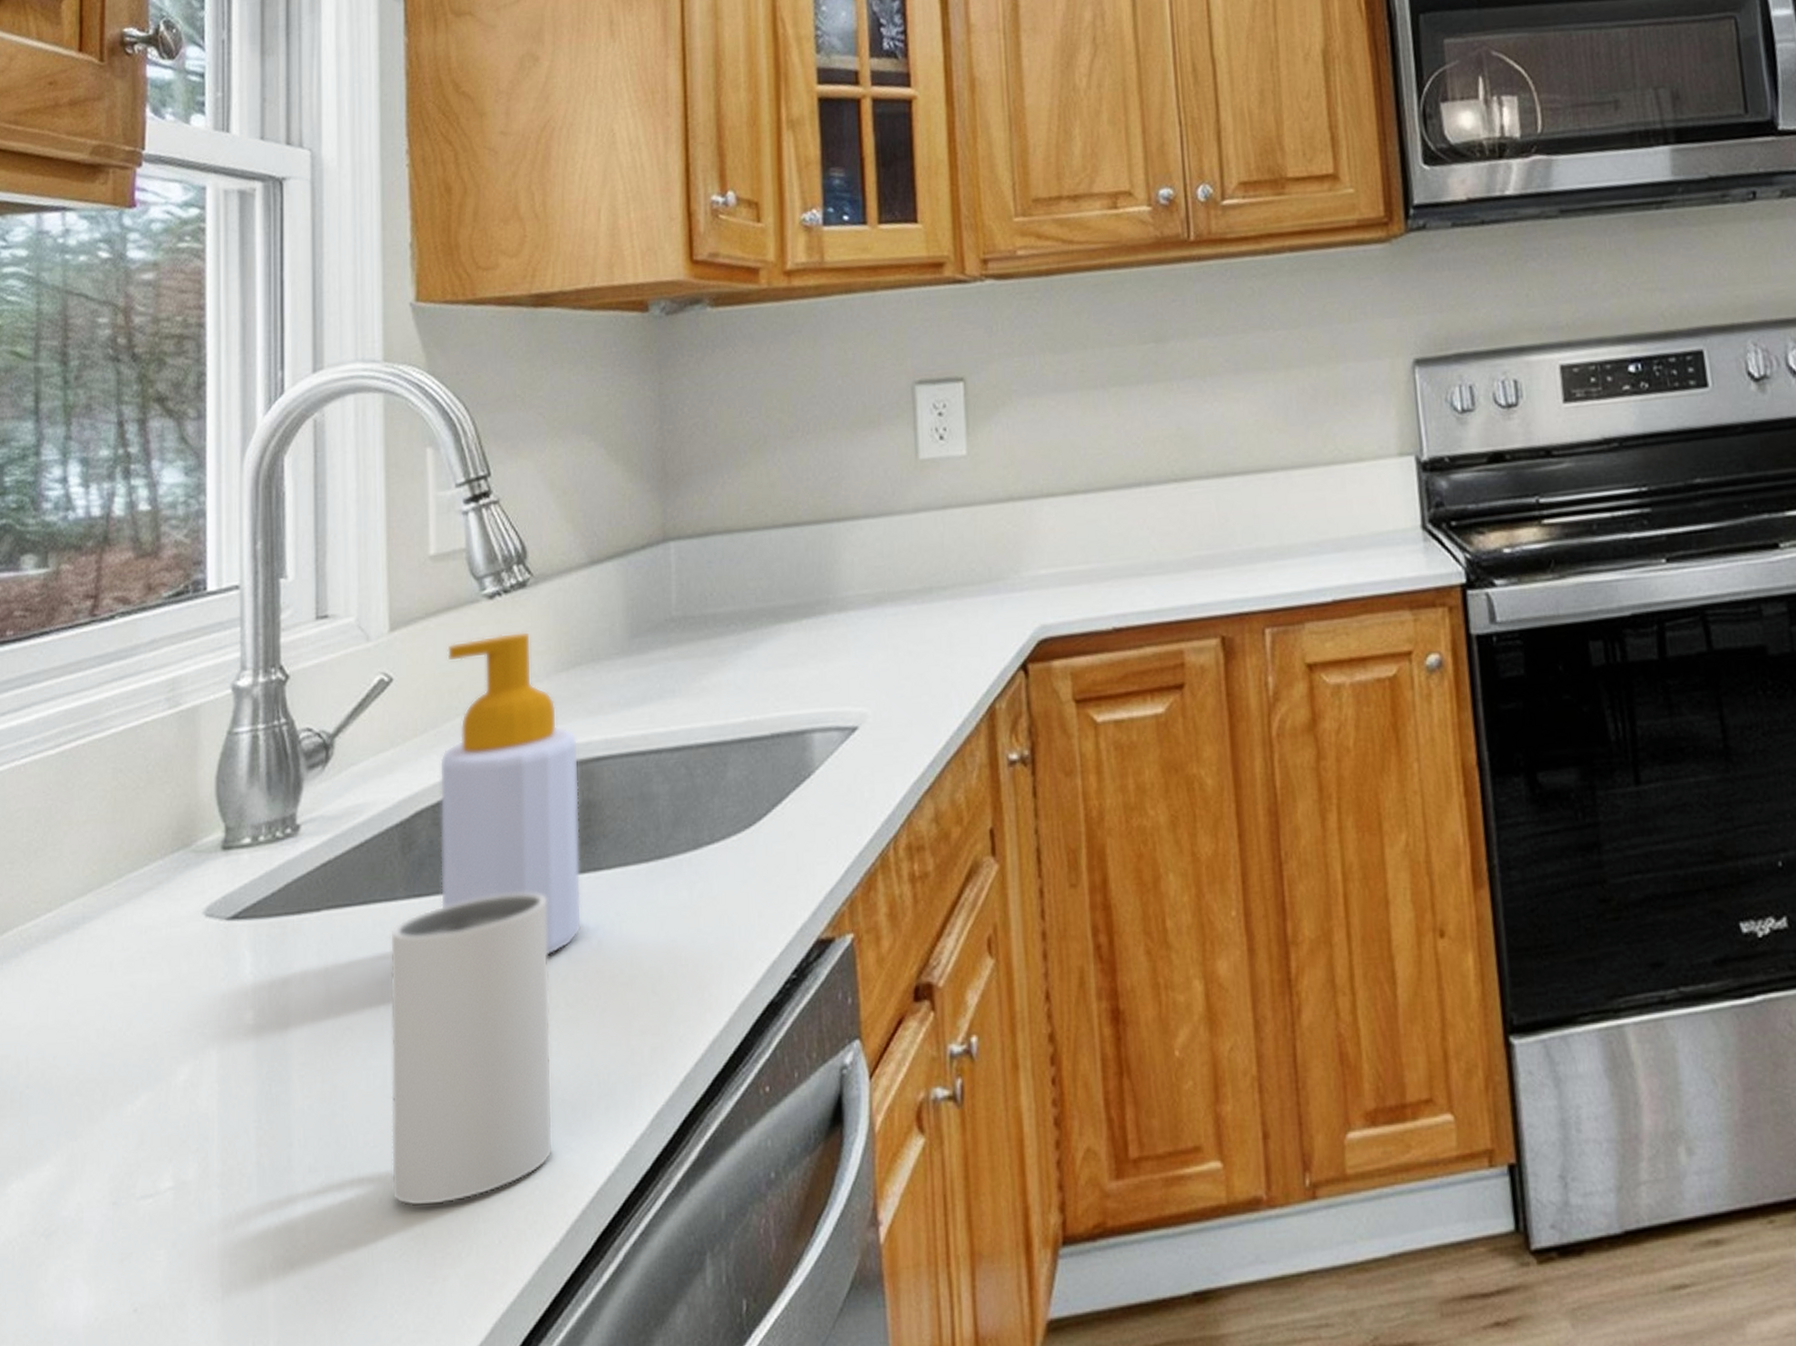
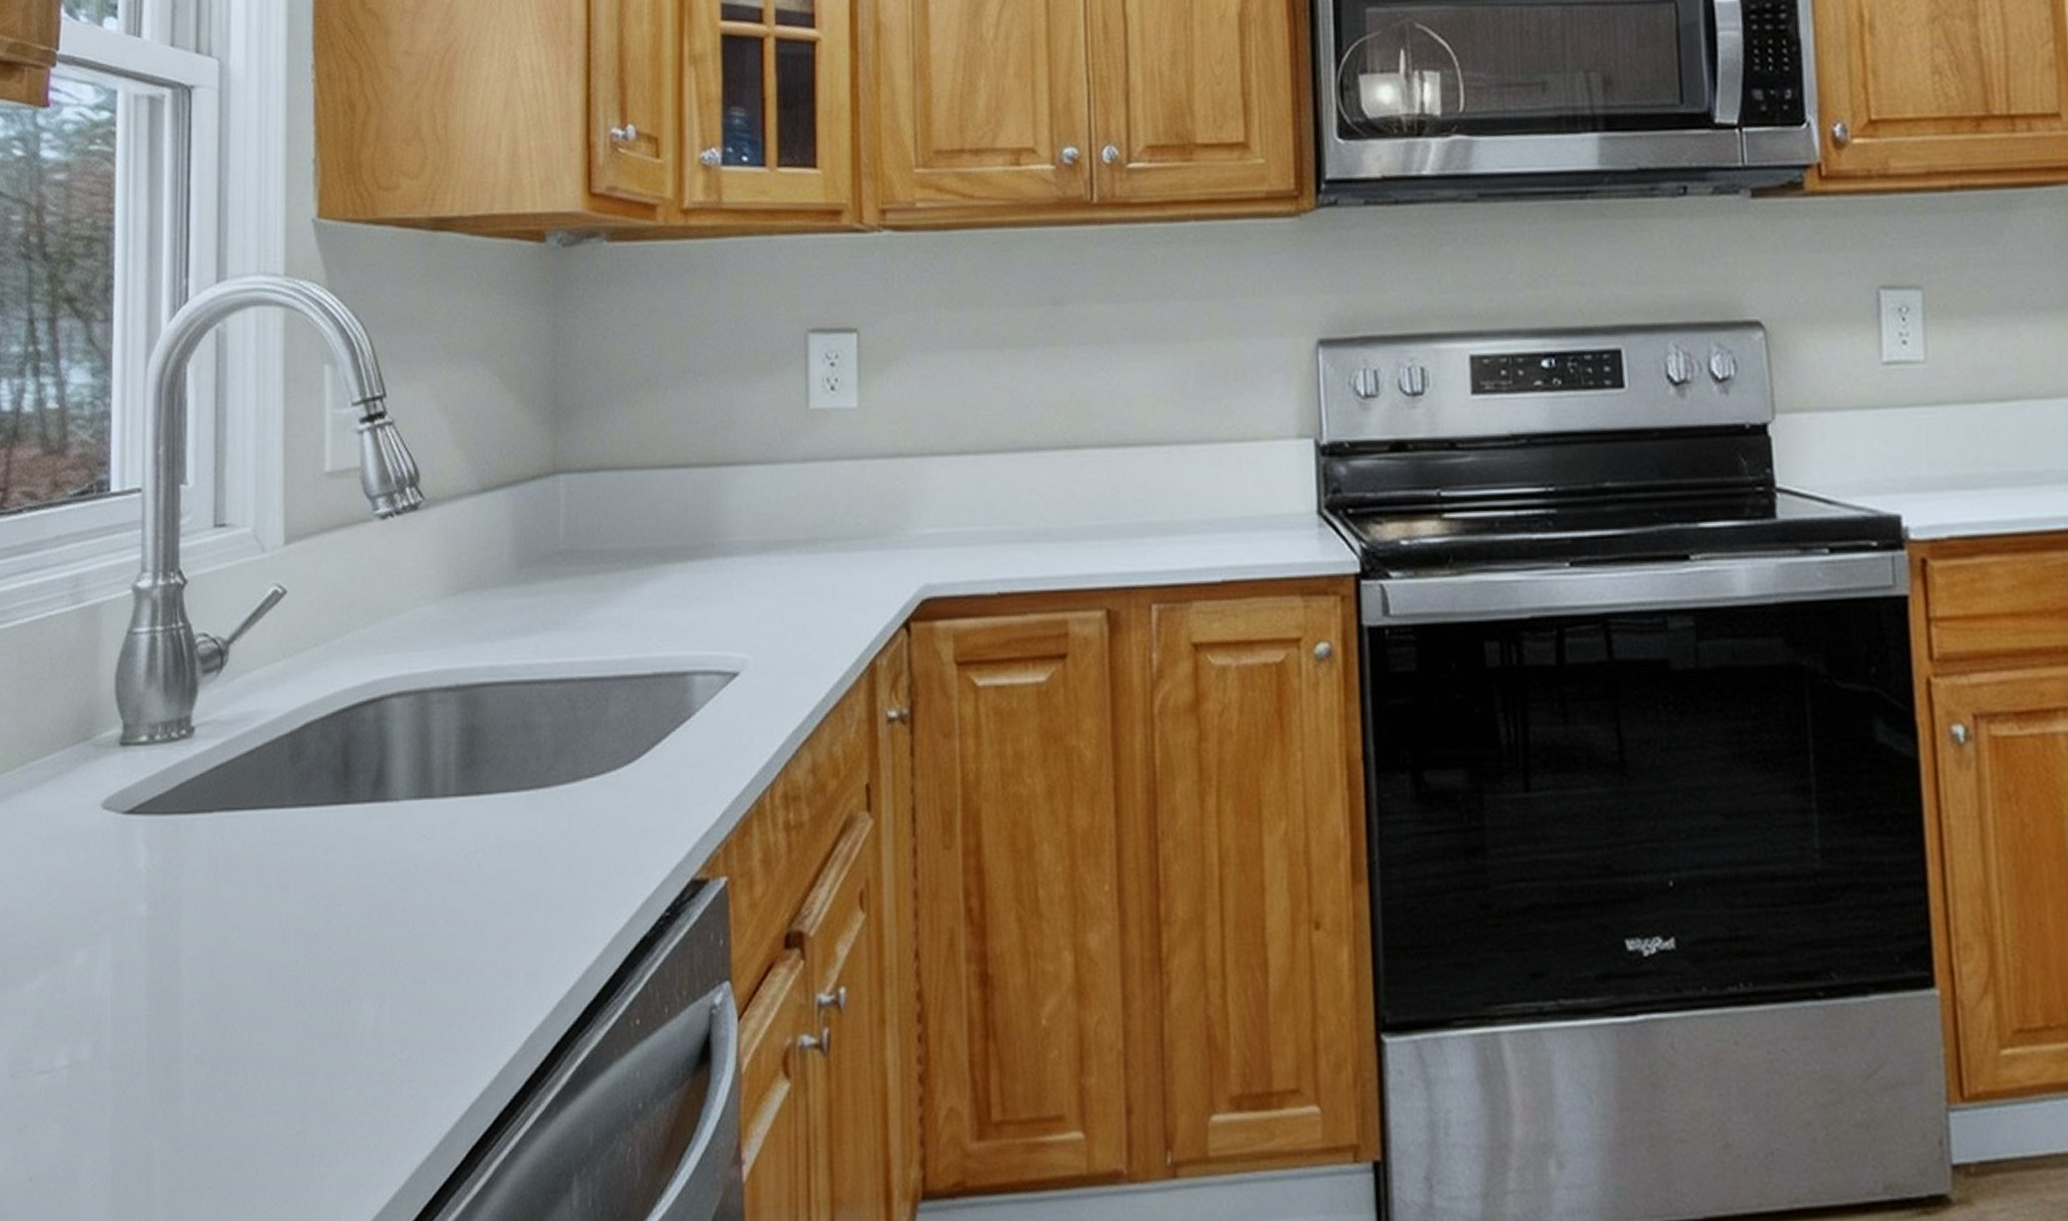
mug: present [389,892,554,1207] -> none [274,810,430,1106]
soap bottle: present [439,631,582,955] -> none [328,553,463,874]

